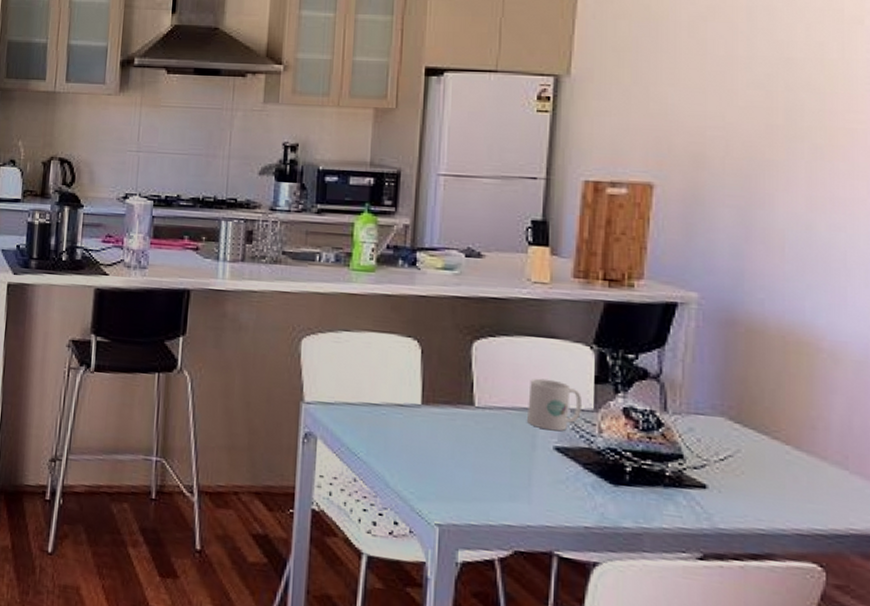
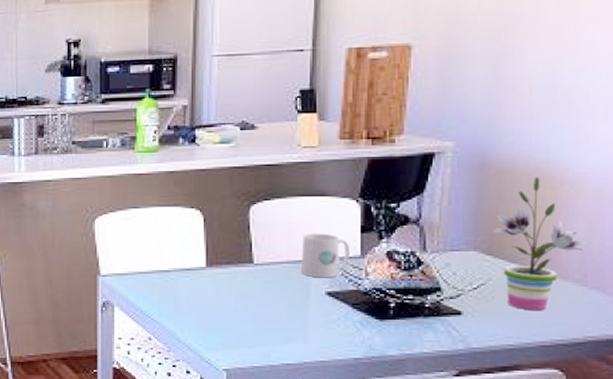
potted plant: none [741,340,849,493] -> present [492,177,588,311]

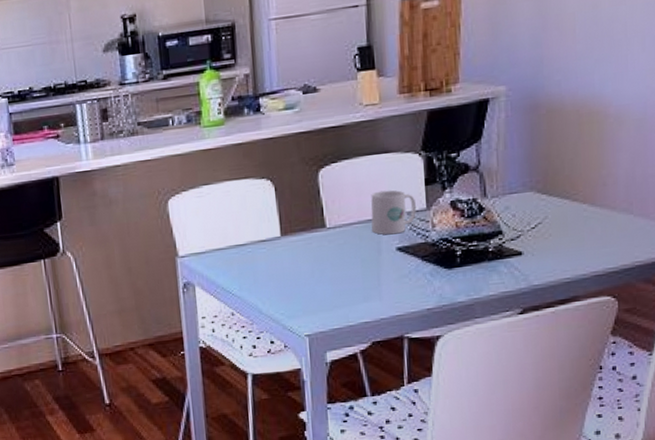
potted plant: present [492,177,588,311] -> none [546,113,632,243]

